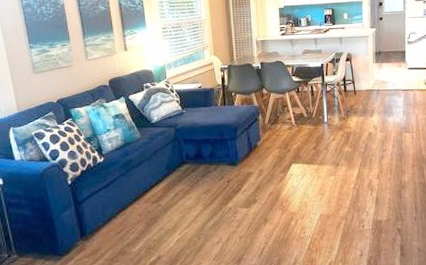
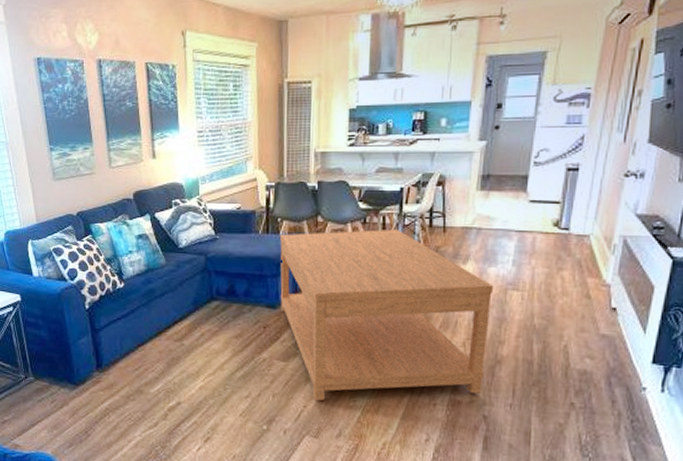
coffee table: none [235,94,395,237] -> present [280,228,494,401]

